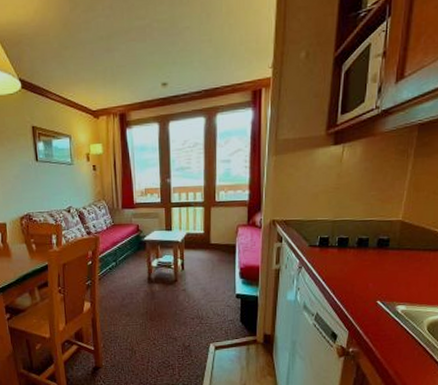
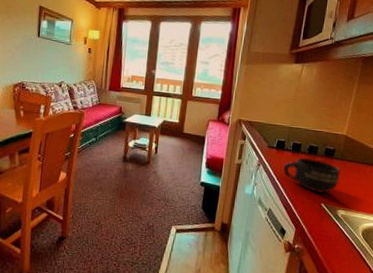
mug: none [329,252,398,290] -> present [283,157,341,194]

